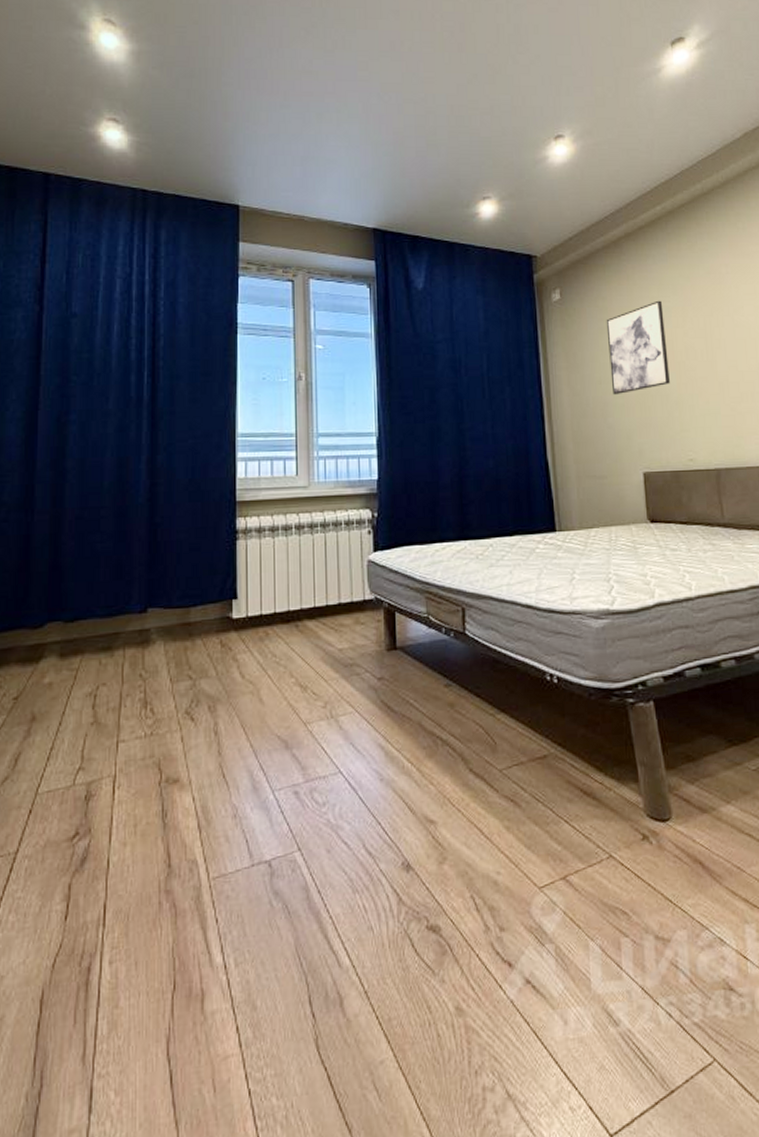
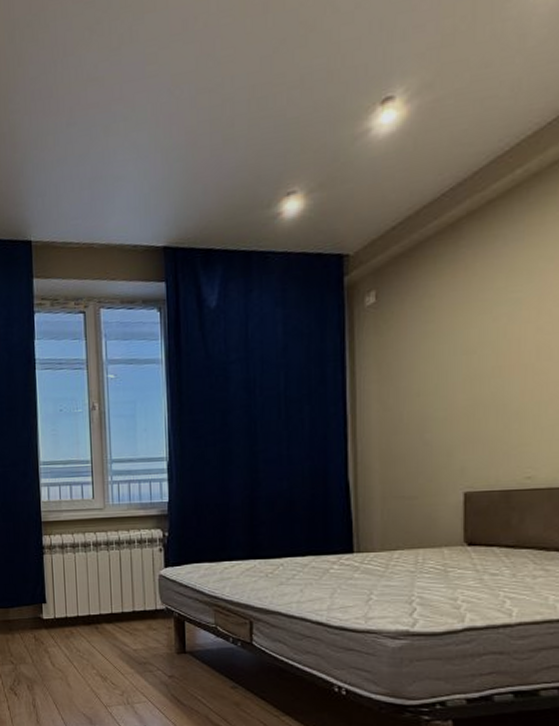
wall art: present [606,300,670,396] -> none [432,291,512,409]

